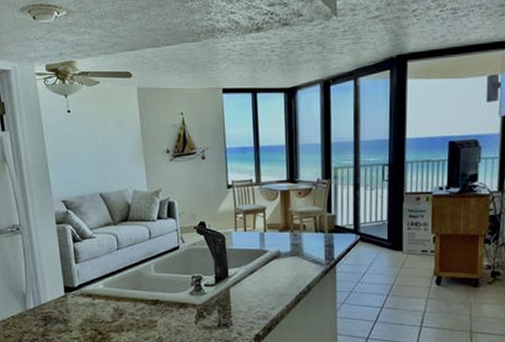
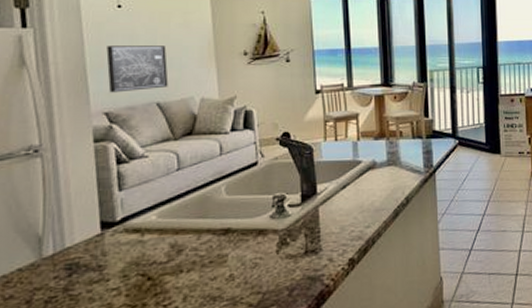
wall art: none [61,145,108,184] -> present [106,46,169,93]

